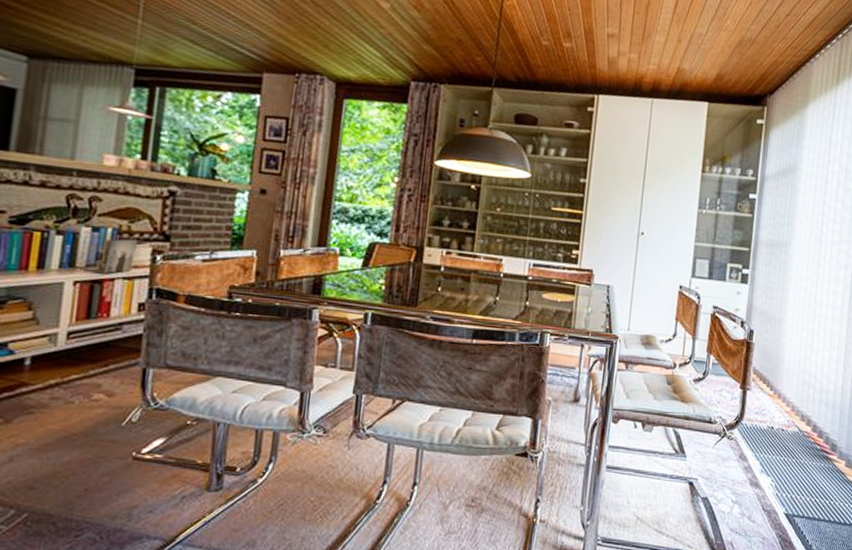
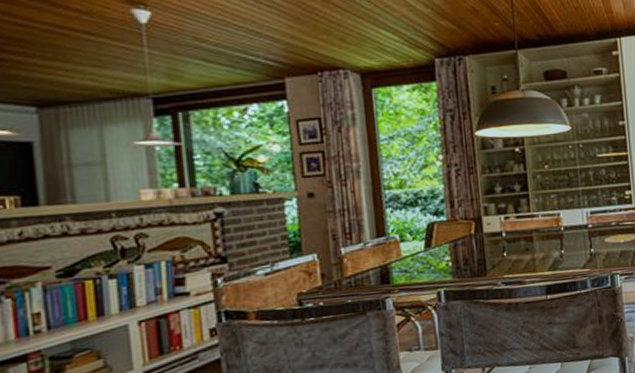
bookend: present [80,238,139,275] -> none [141,267,195,309]

